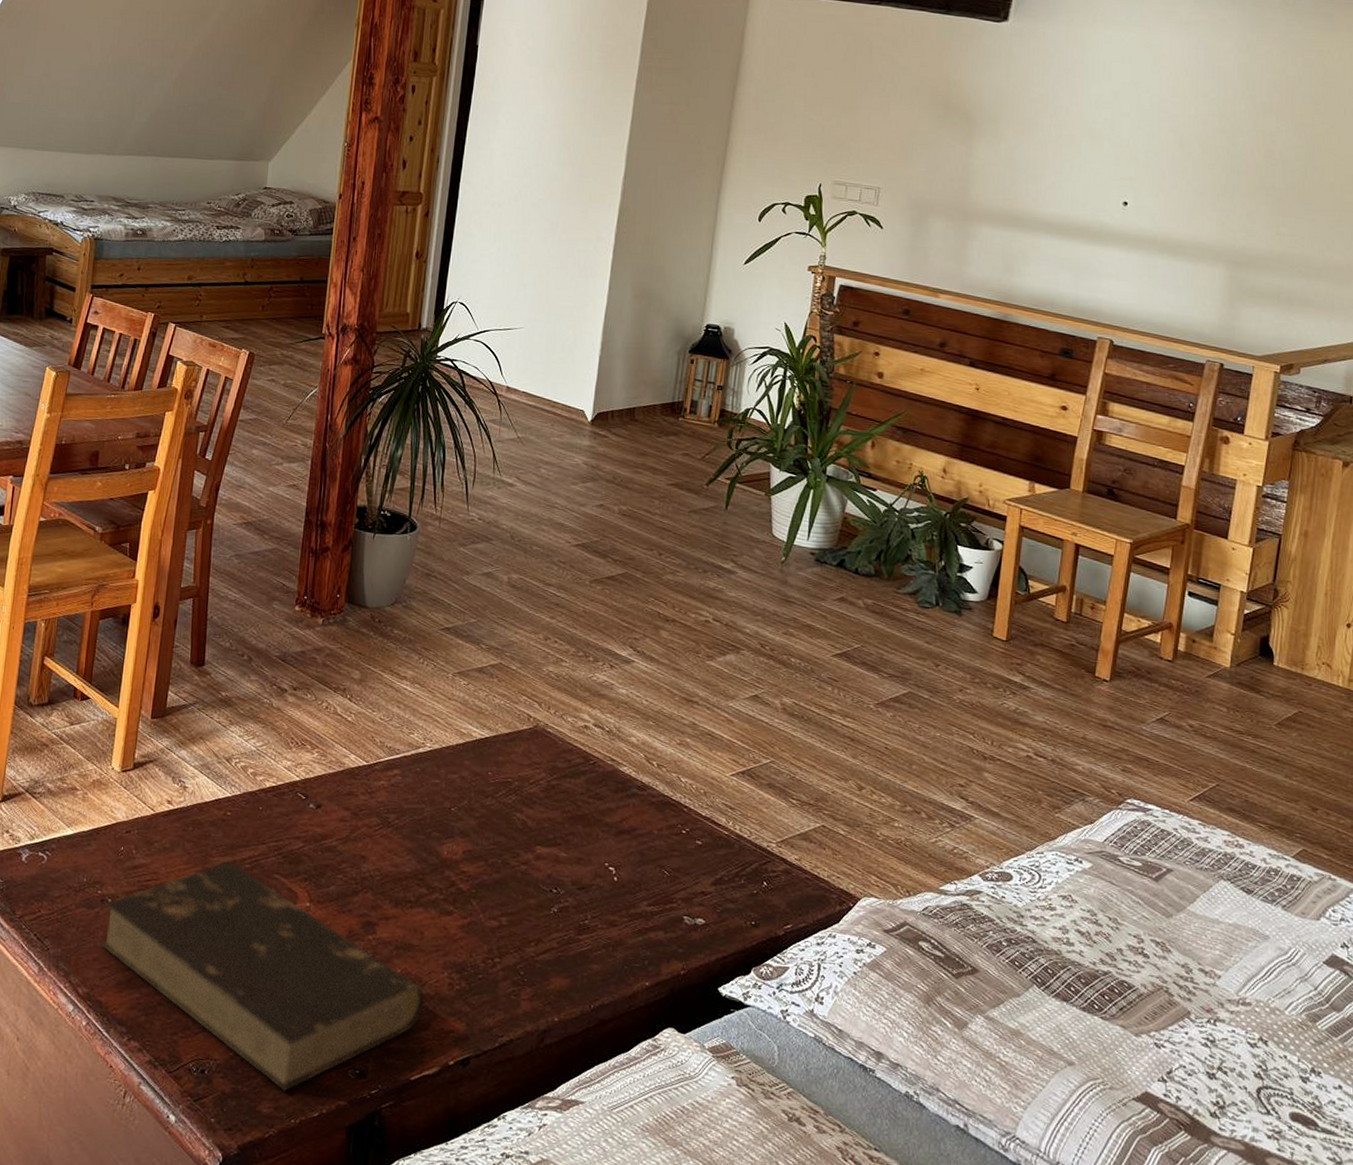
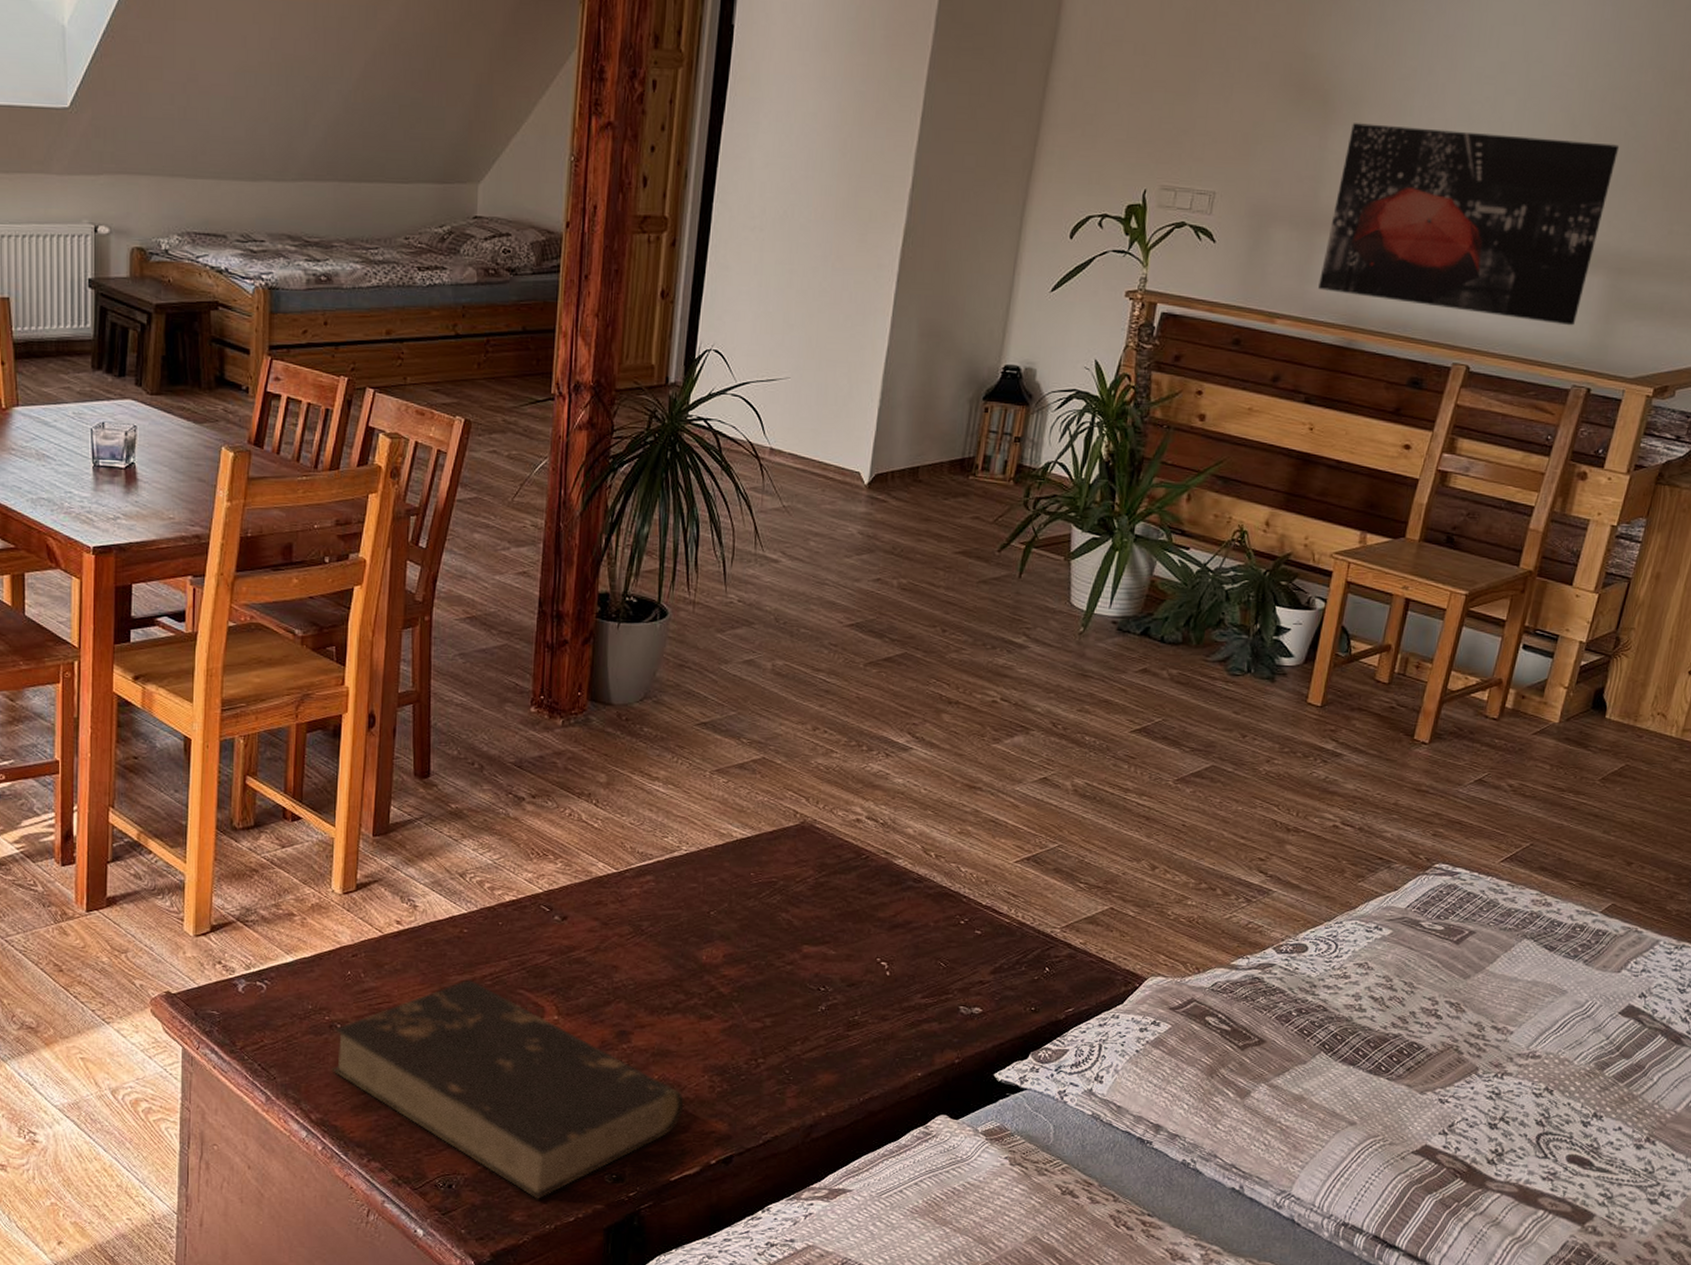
wall art: none [974,136,1224,309] -> present [1318,123,1620,326]

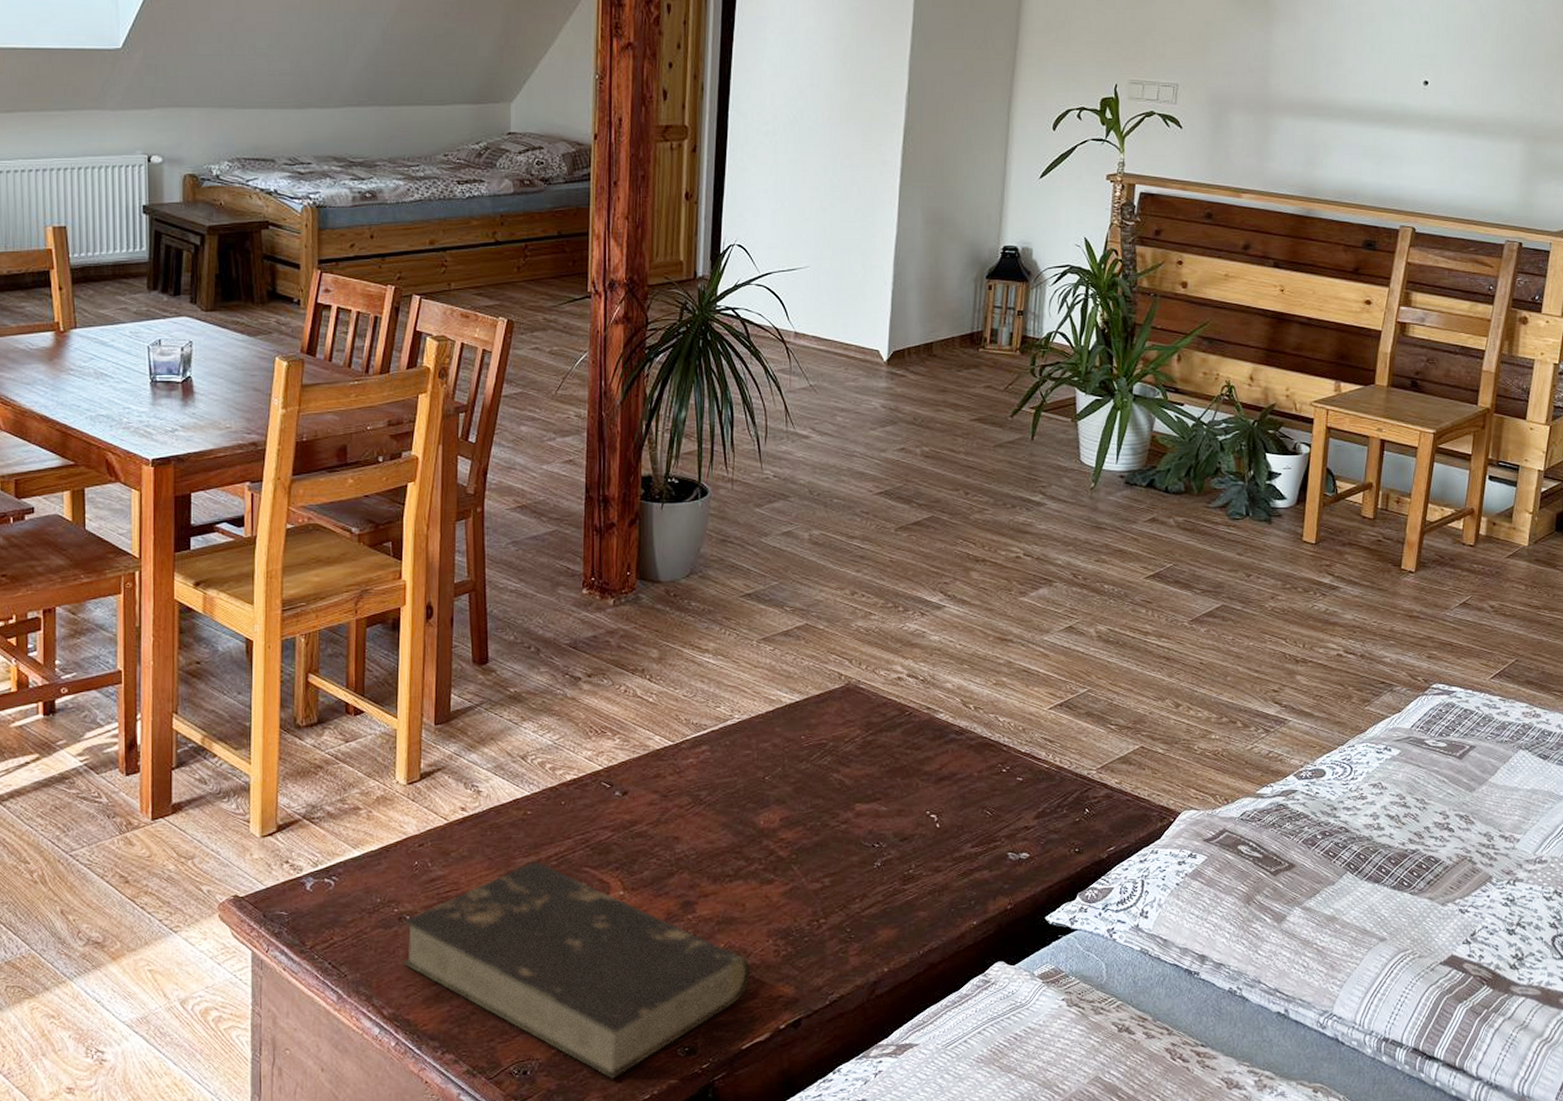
wall art: present [1318,123,1620,326] -> none [1276,19,1523,188]

